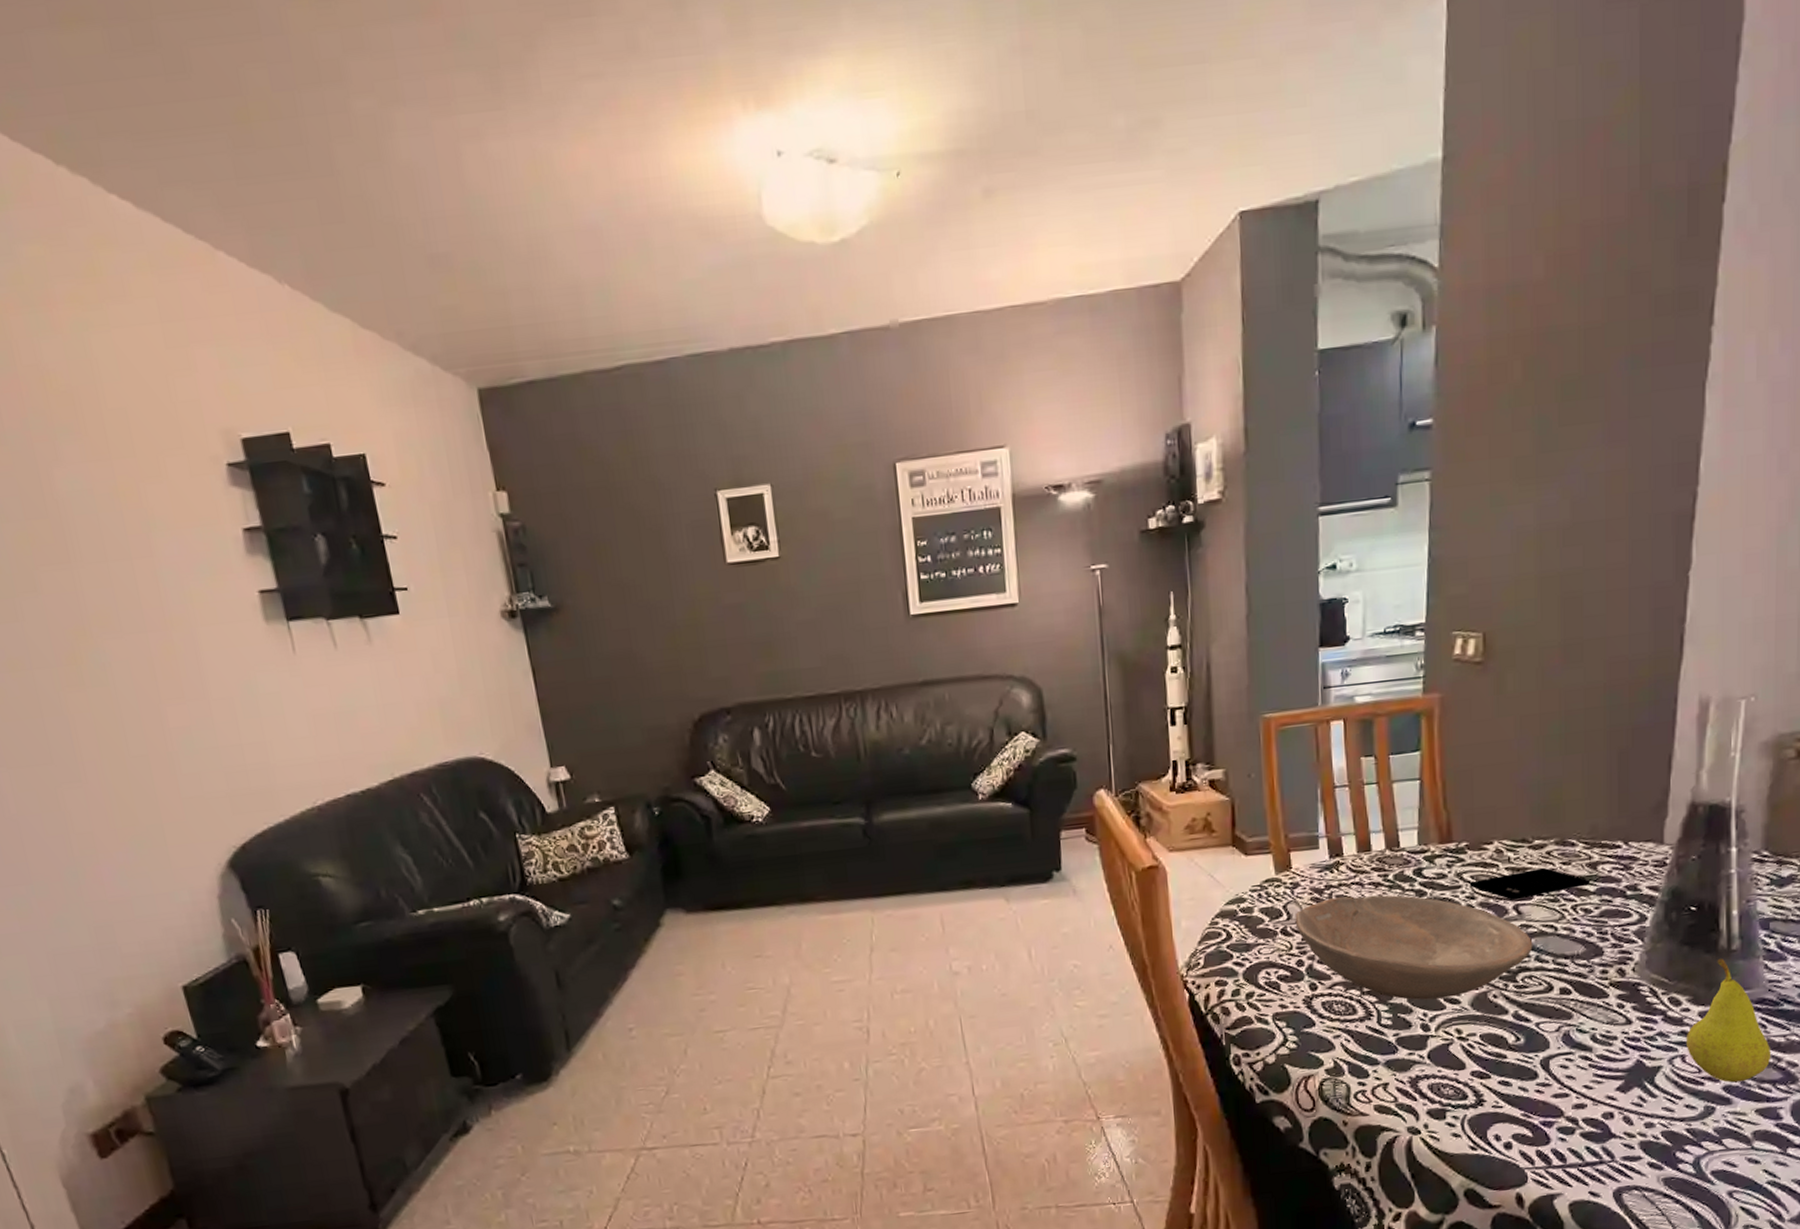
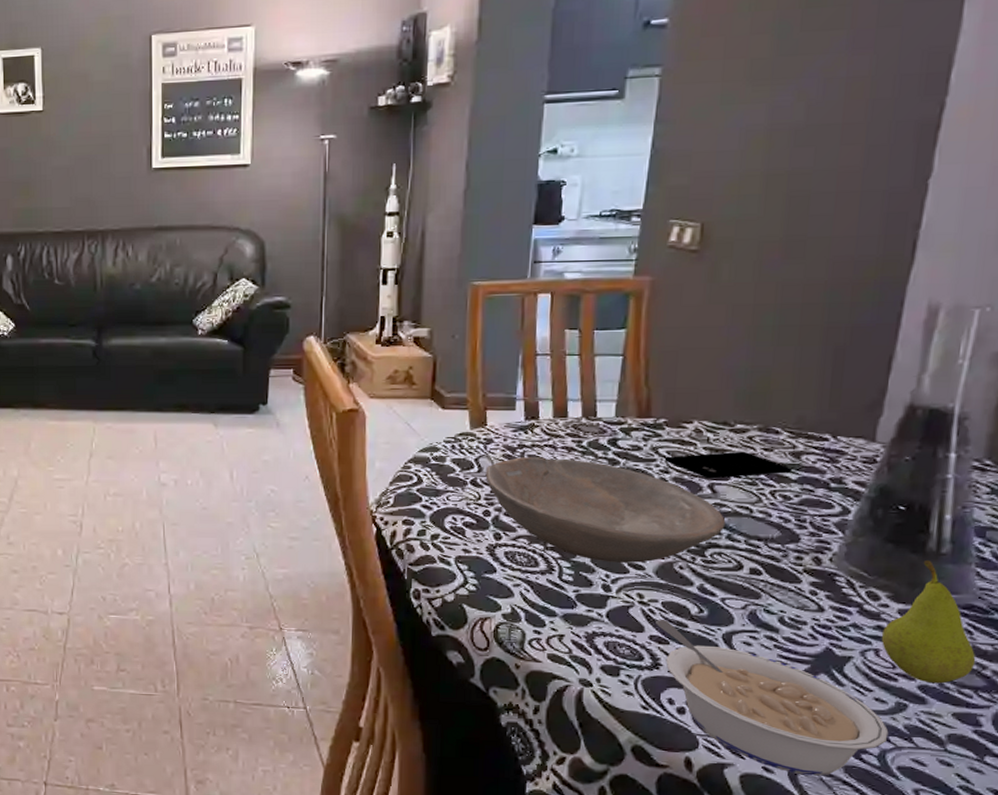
legume: none [1476,1053,1701,1195] -> present [656,620,889,776]

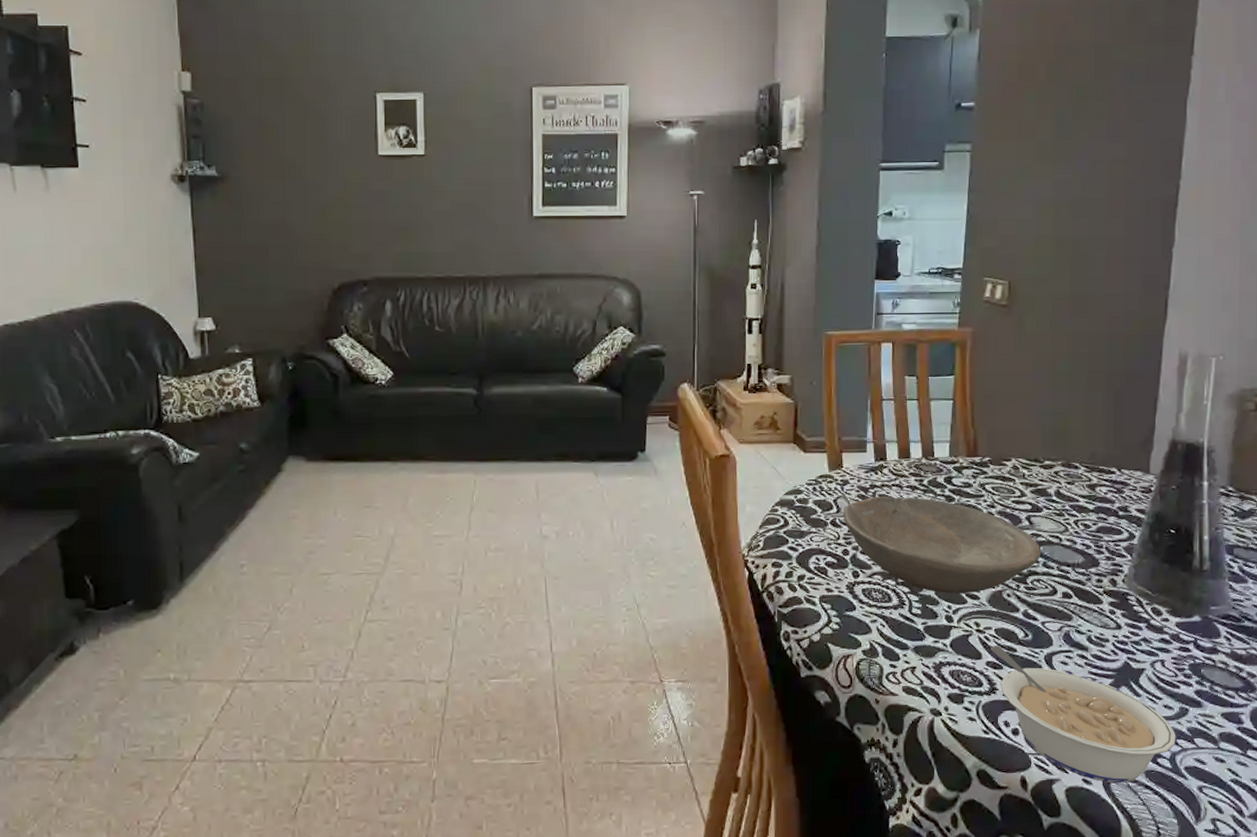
smartphone: present [664,451,793,479] -> none [990,485,1090,512]
fruit: present [882,559,976,684] -> none [1166,576,1235,688]

